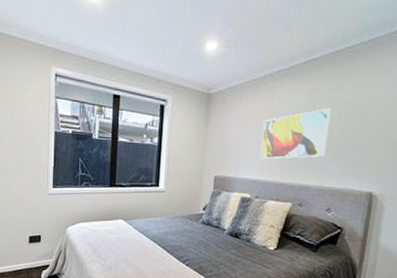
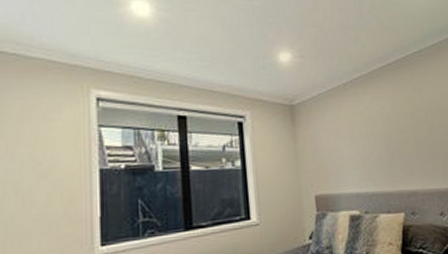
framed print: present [260,108,331,160] -> none [355,109,423,169]

